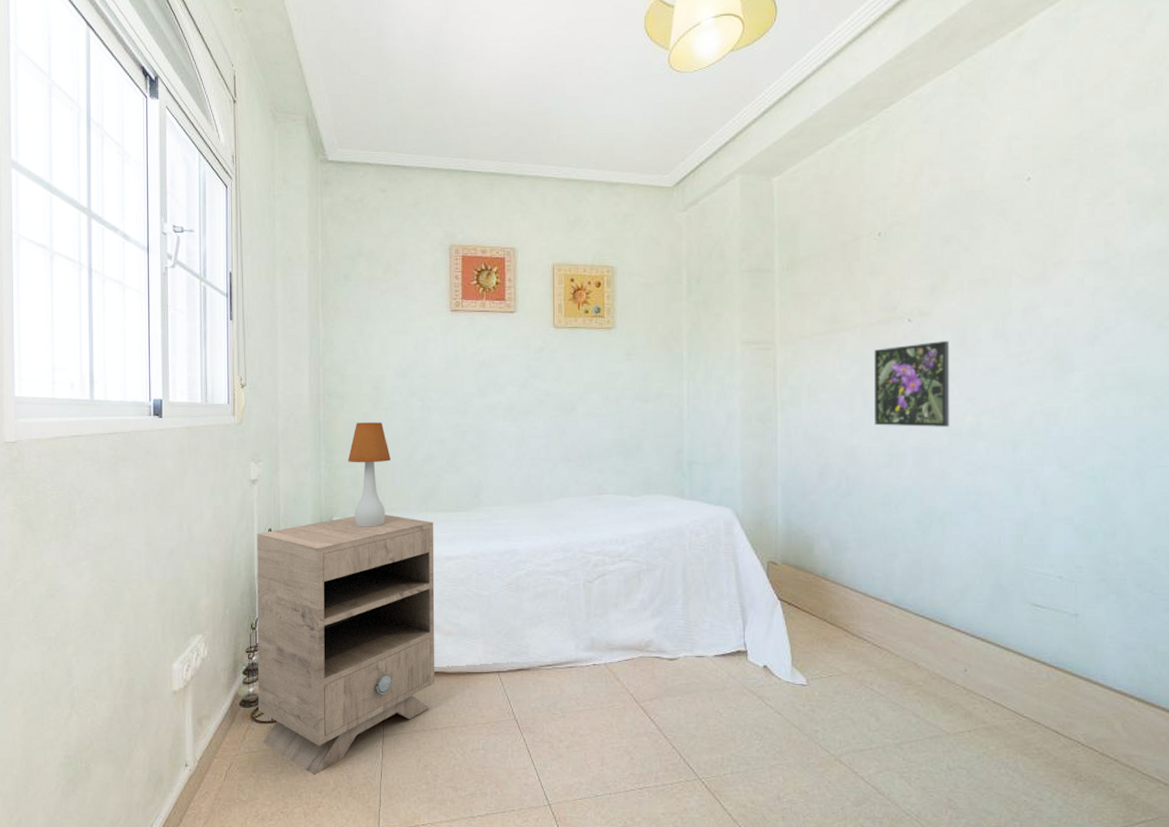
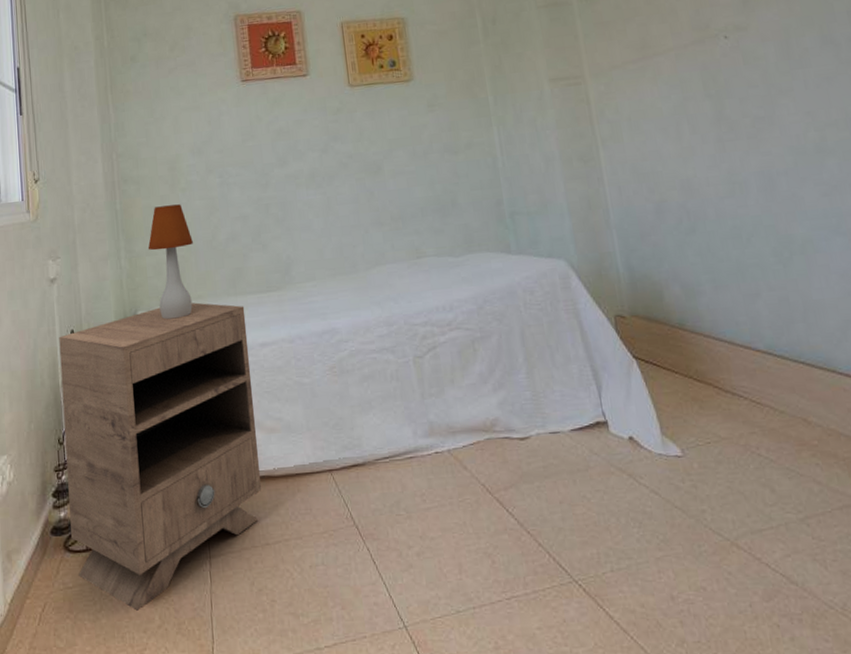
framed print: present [874,340,950,427] -> none [693,53,792,153]

